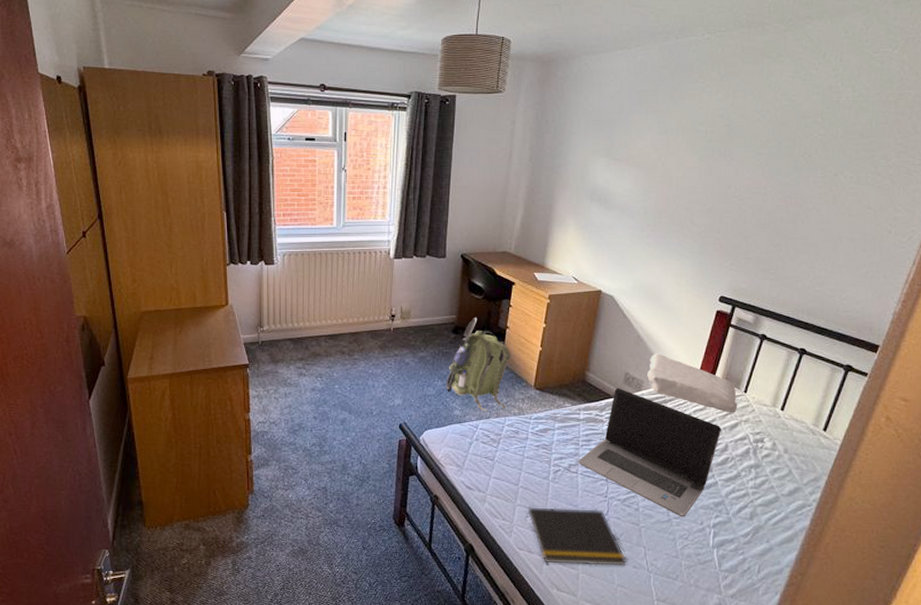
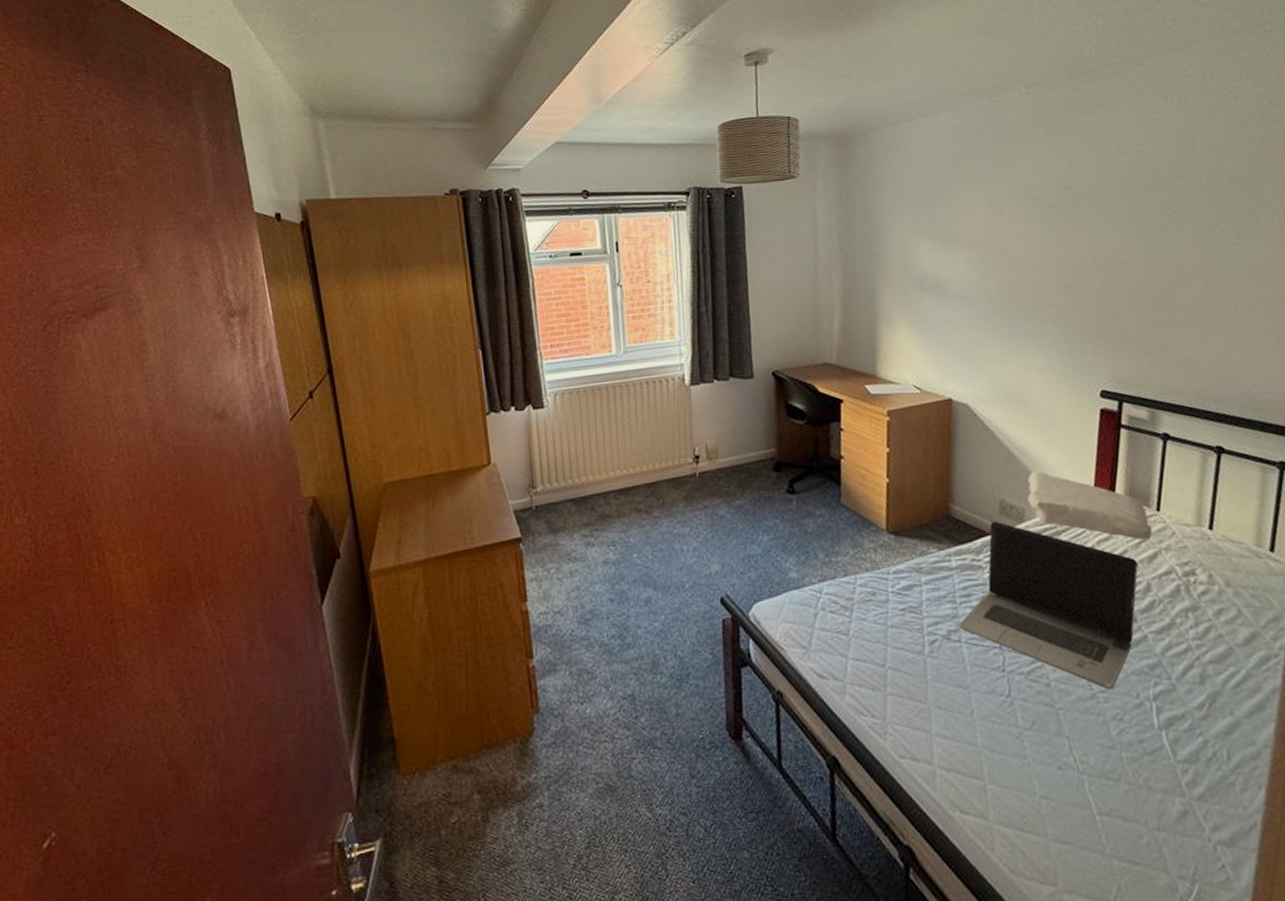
backpack: present [446,317,511,411] -> none [773,448,855,569]
notepad: present [525,507,627,566] -> none [901,689,1048,775]

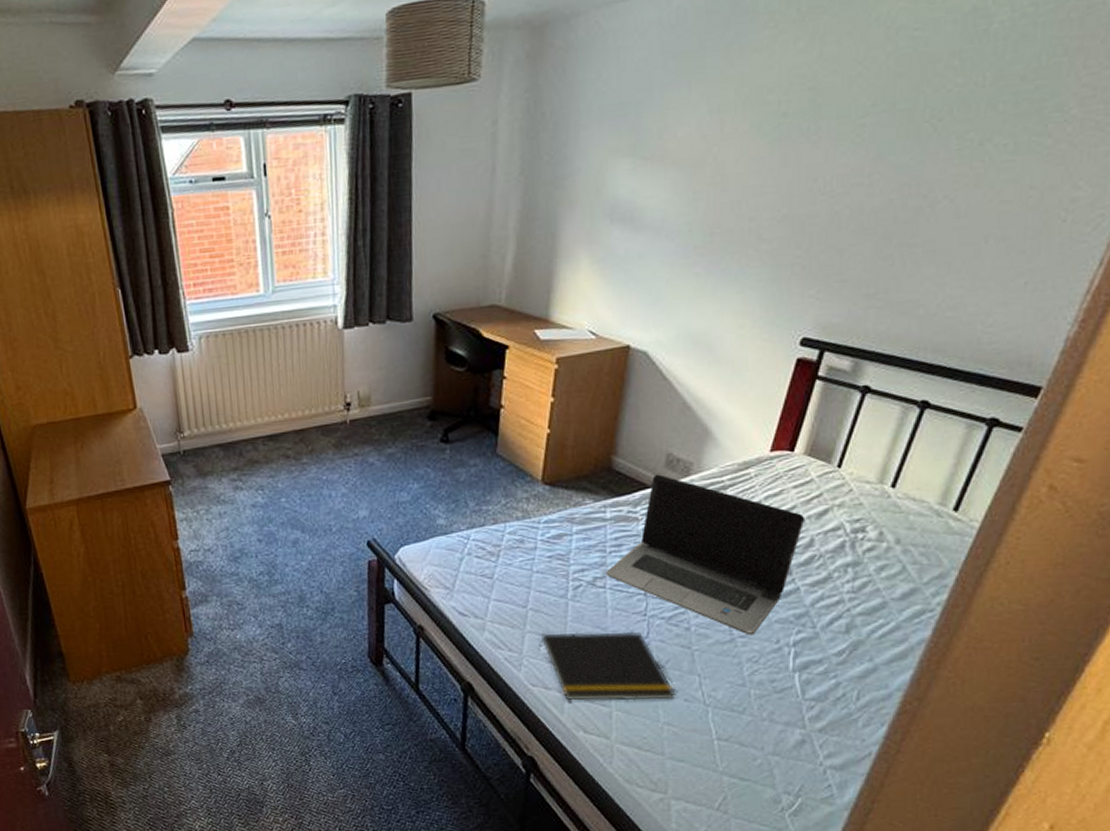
notepad: none [901,689,1048,775] -> present [537,631,676,701]
soap bar: present [1027,471,1153,541] -> none [698,424,828,497]

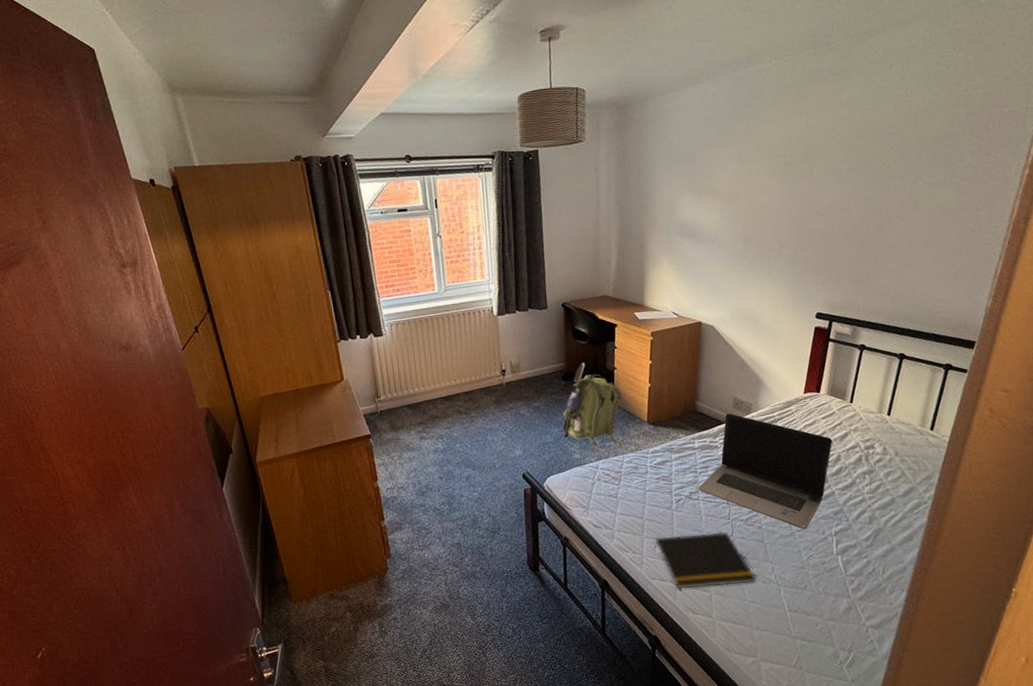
backpack: none [424,396,509,517] -> present [562,362,623,451]

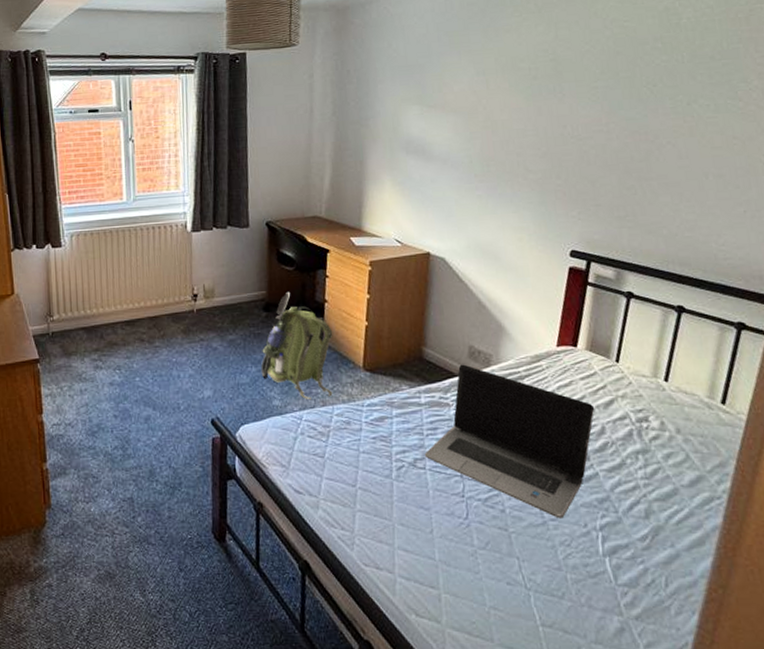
notepad: present [653,532,756,589] -> none [368,512,498,583]

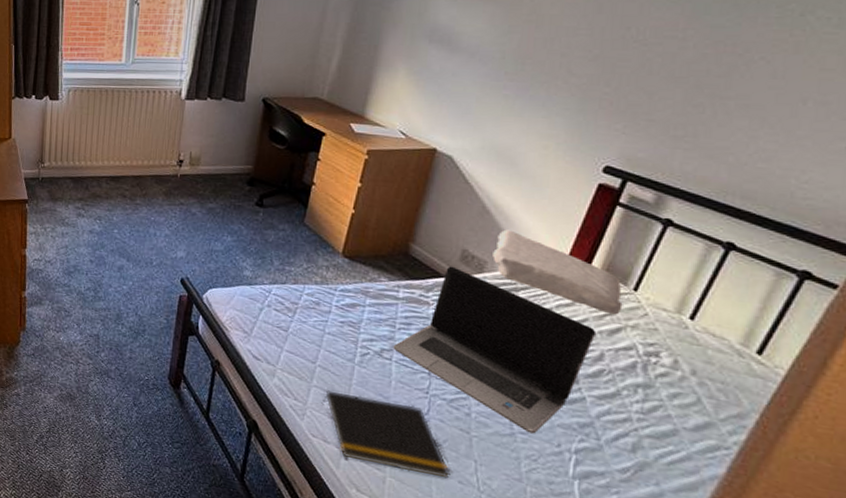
backpack: present [261,291,333,399] -> none [236,169,316,276]
notepad: none [368,512,498,583] -> present [321,390,451,479]
soap bar: none [495,321,611,388] -> present [492,229,623,315]

